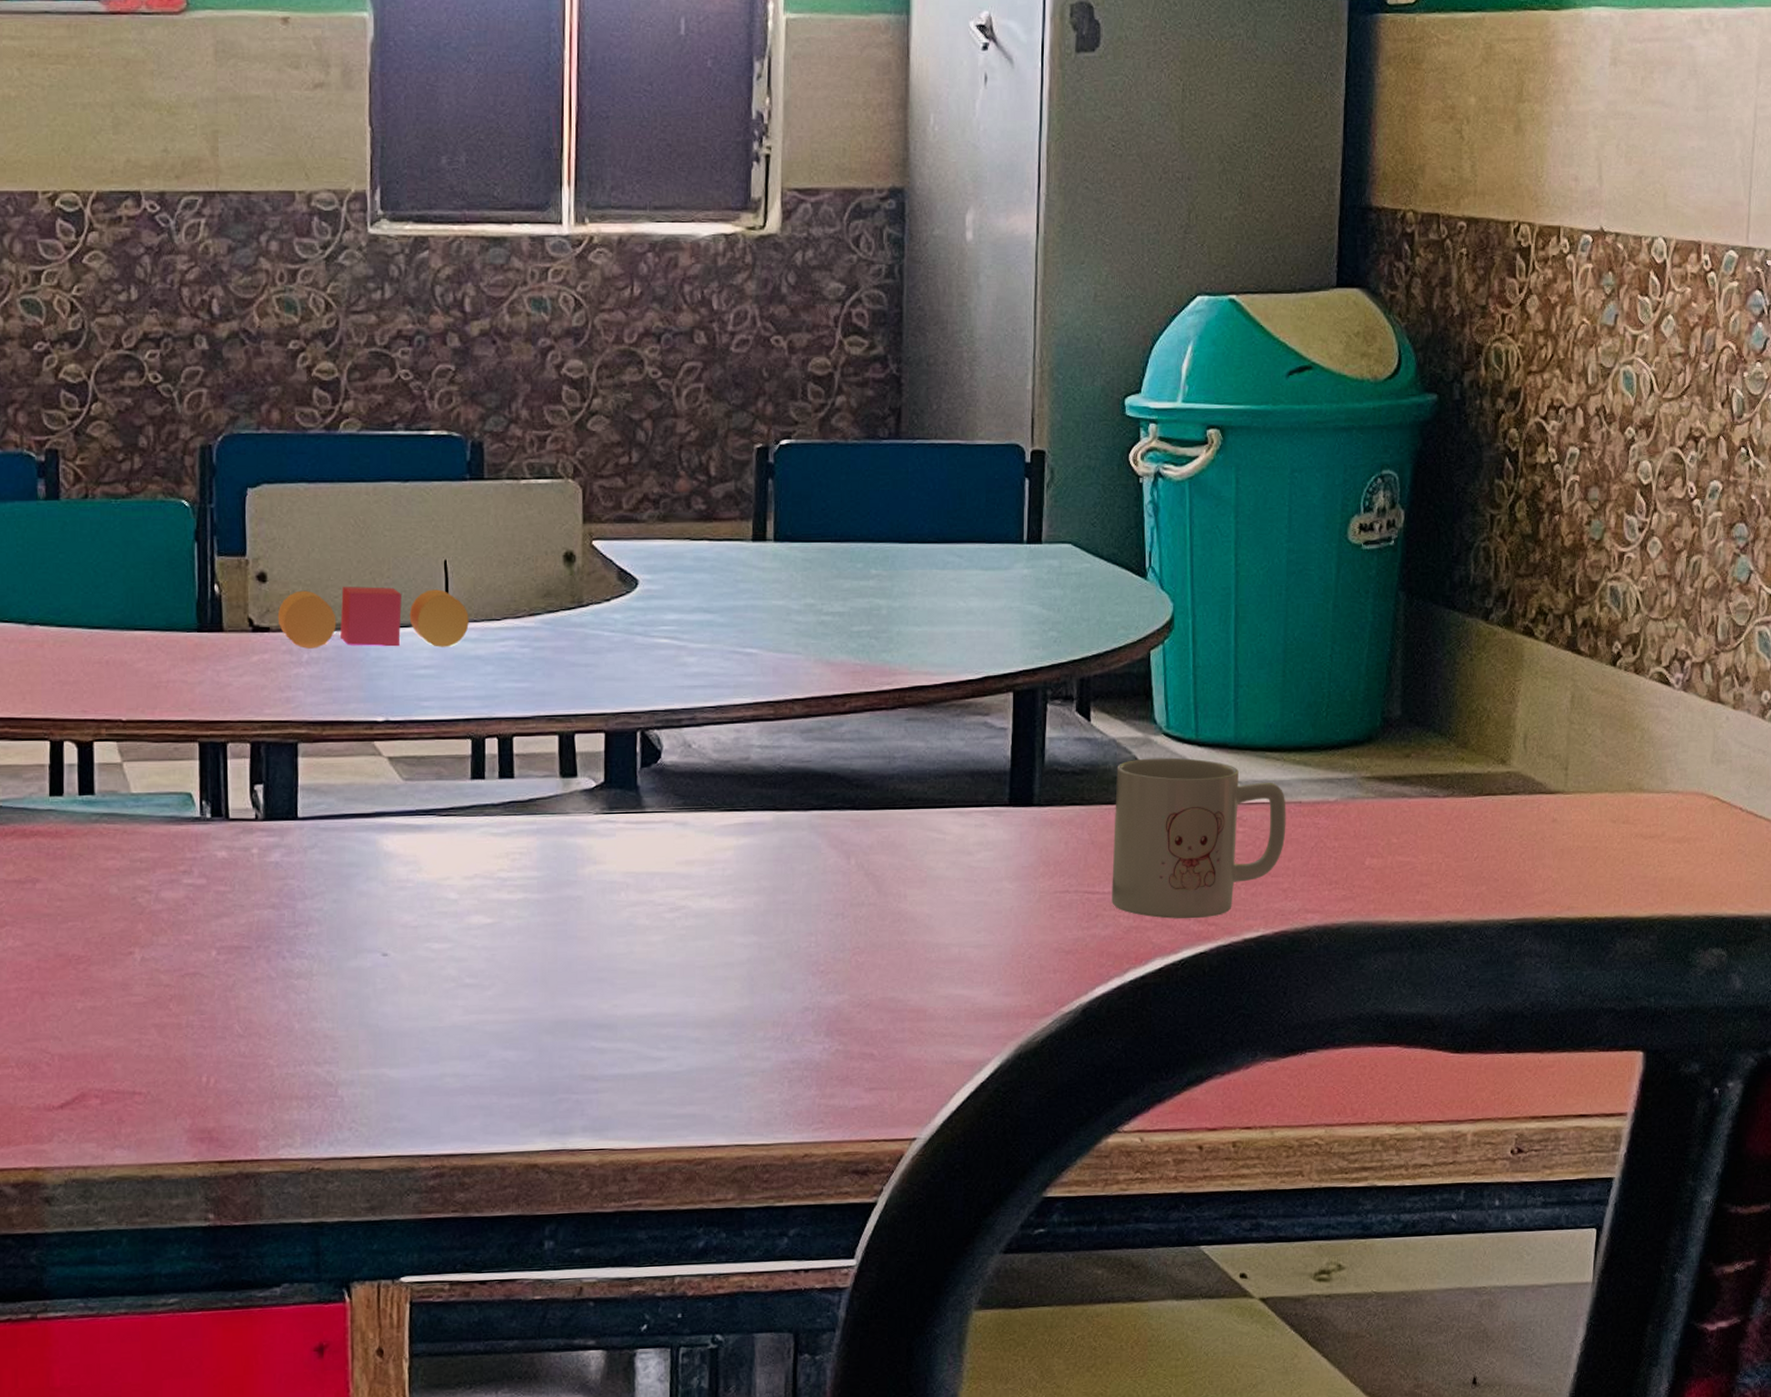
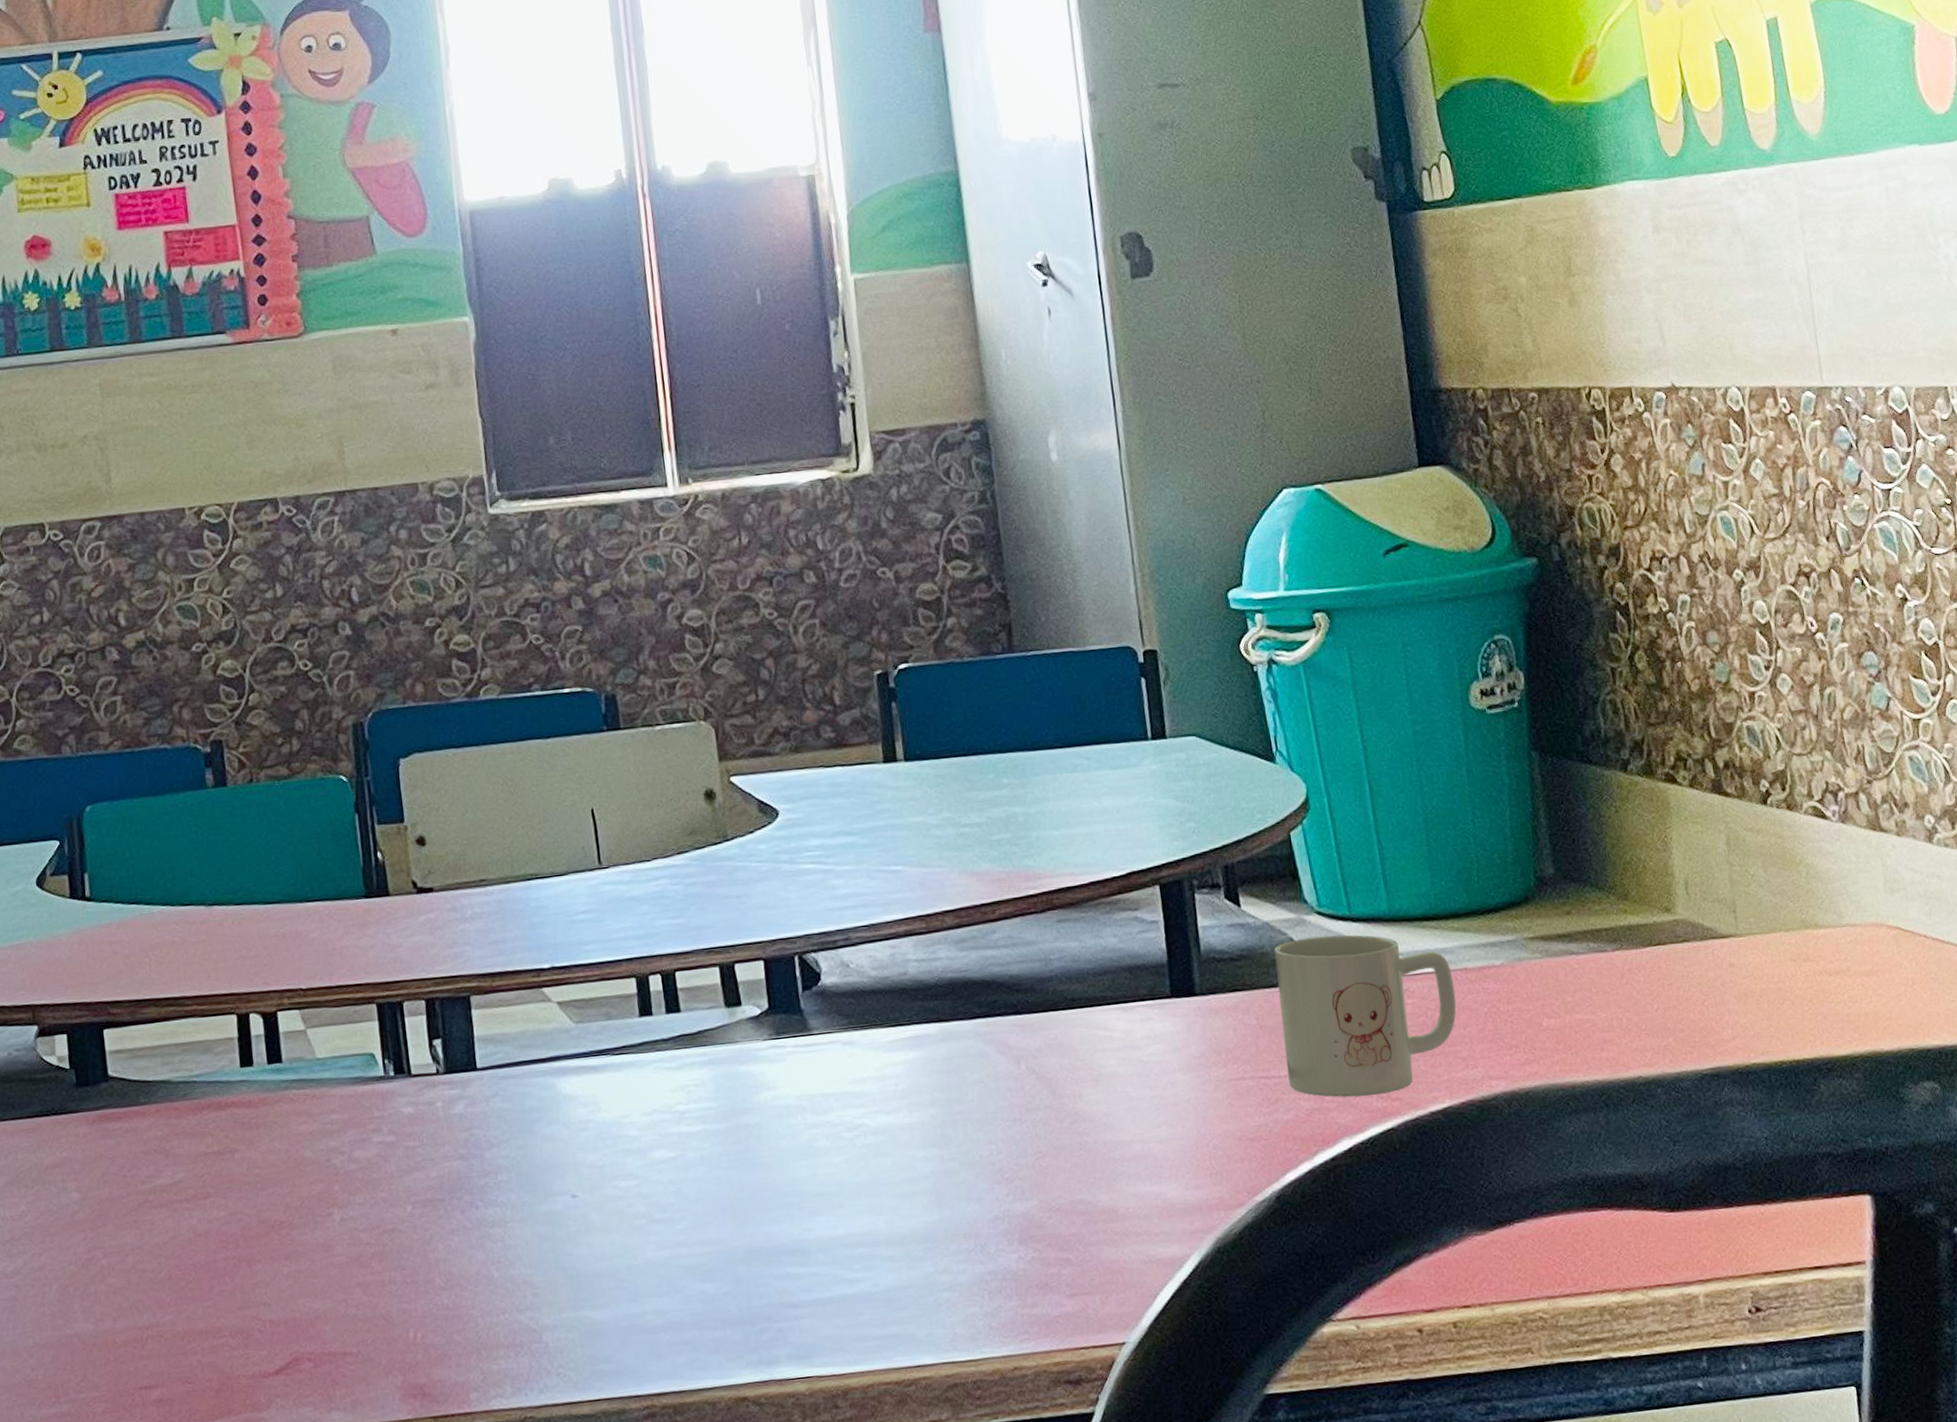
toy blocks: present [277,586,469,649] -> none [439,837,621,905]

